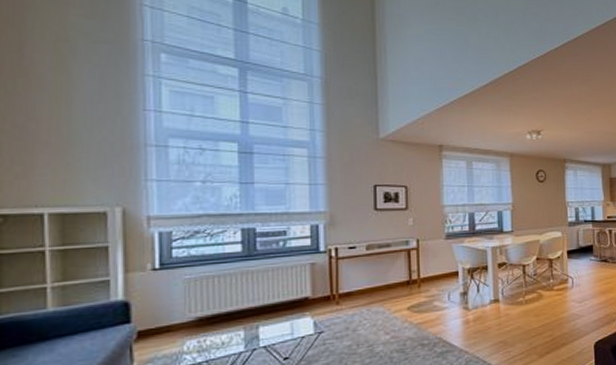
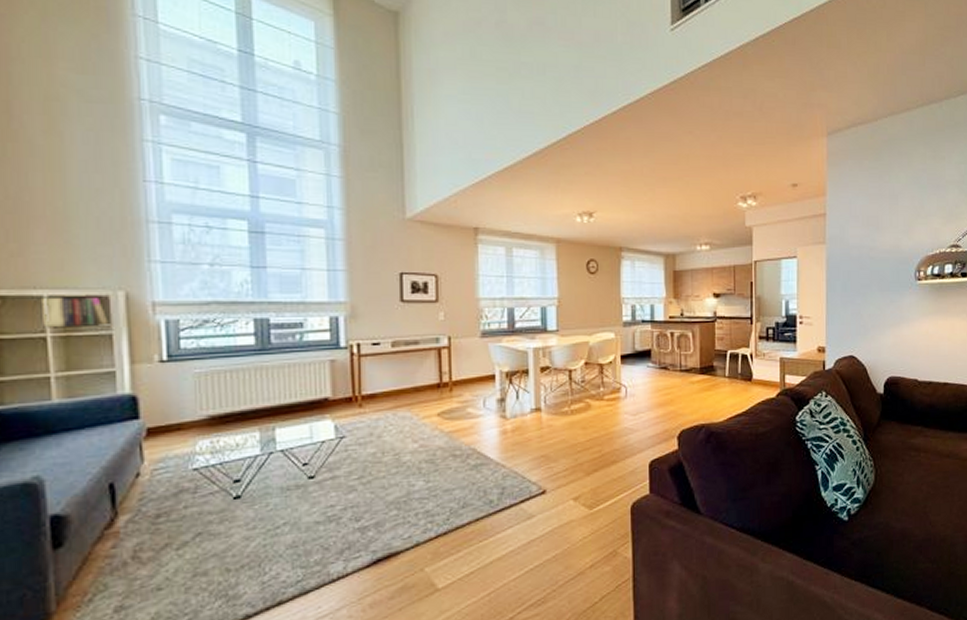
books: none [41,213,105,241] -> present [40,296,109,327]

